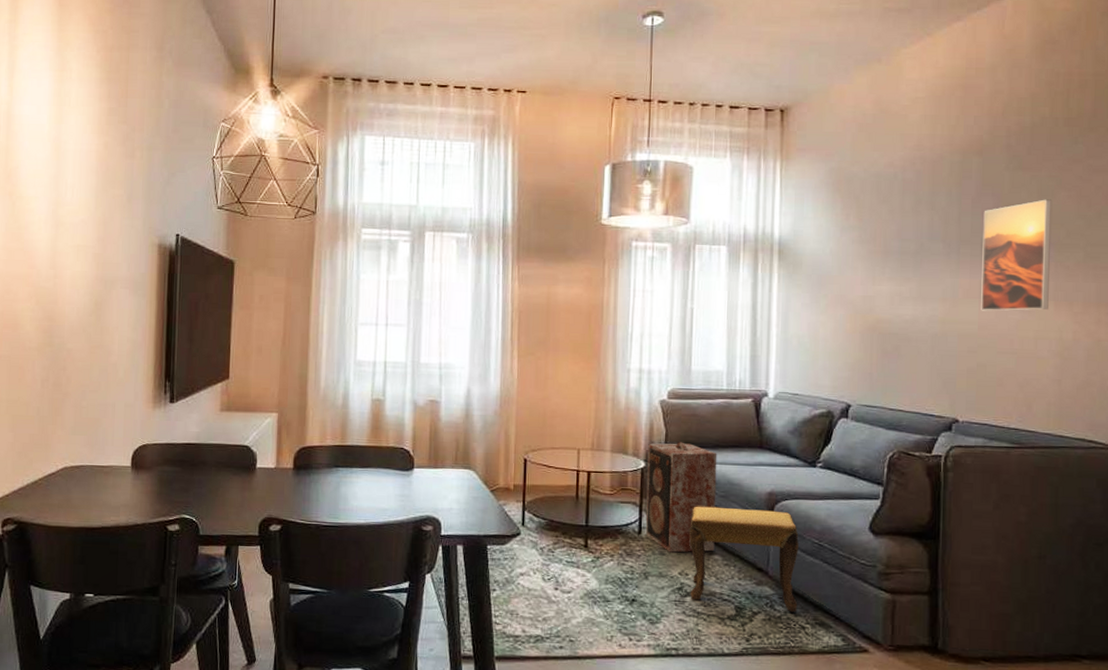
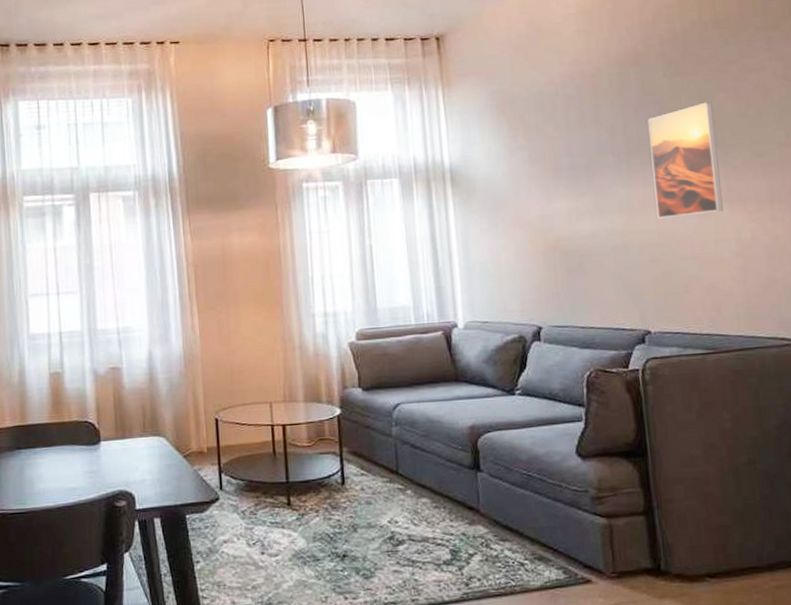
speaker: present [645,442,717,553] -> none [341,383,422,501]
footstool: present [689,506,799,613] -> none [393,445,513,550]

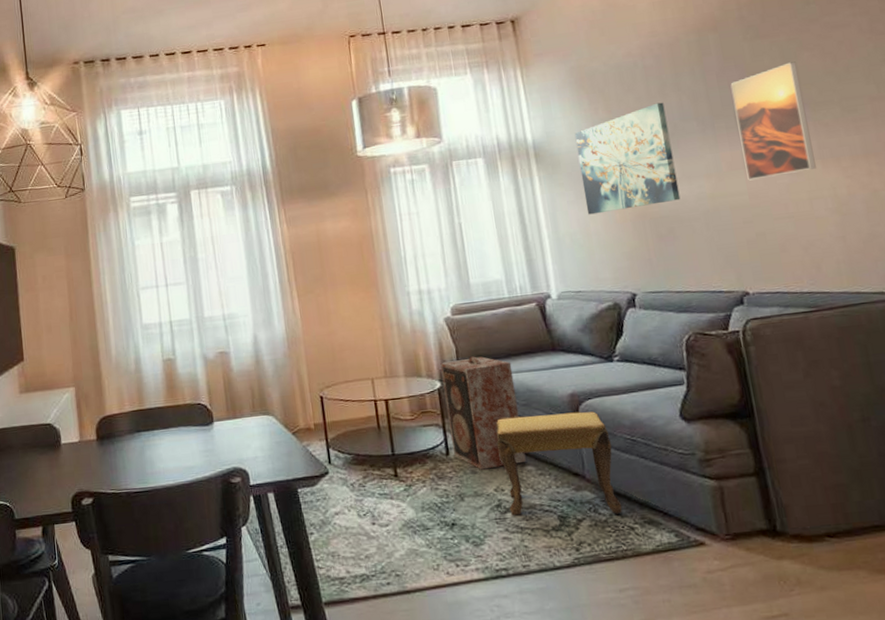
speaker: none [341,383,422,501] -> present [440,356,526,470]
footstool: none [393,445,513,550] -> present [495,411,622,516]
wall art: none [492,133,592,244] -> present [574,102,681,215]

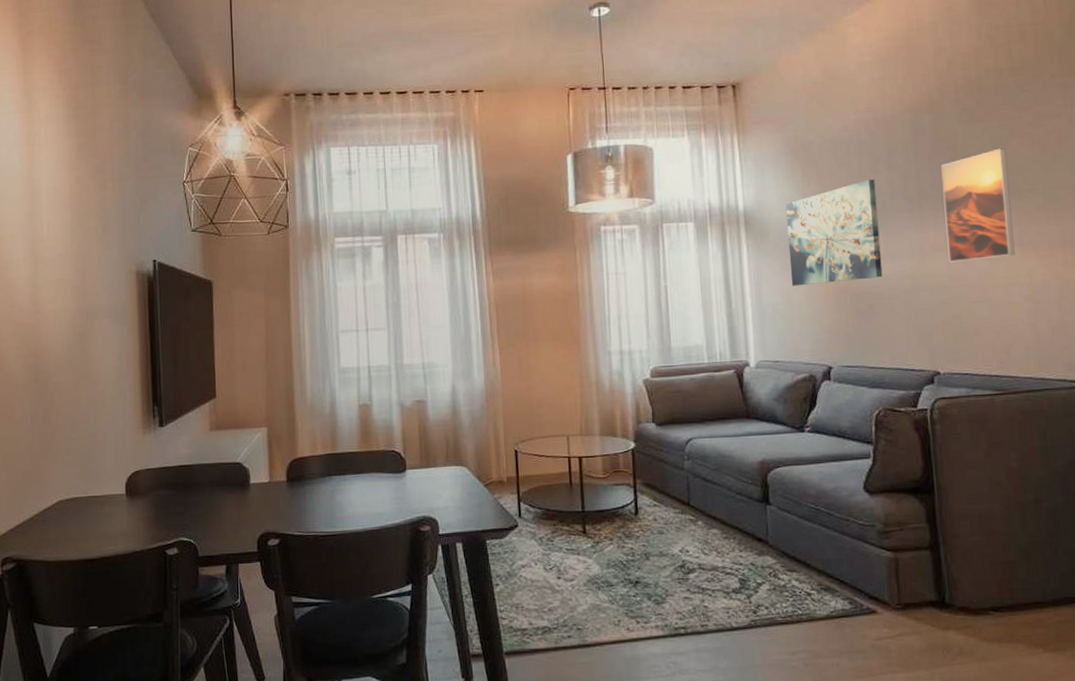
speaker: present [440,356,526,470] -> none [636,419,712,531]
footstool: present [495,411,622,516] -> none [685,479,800,580]

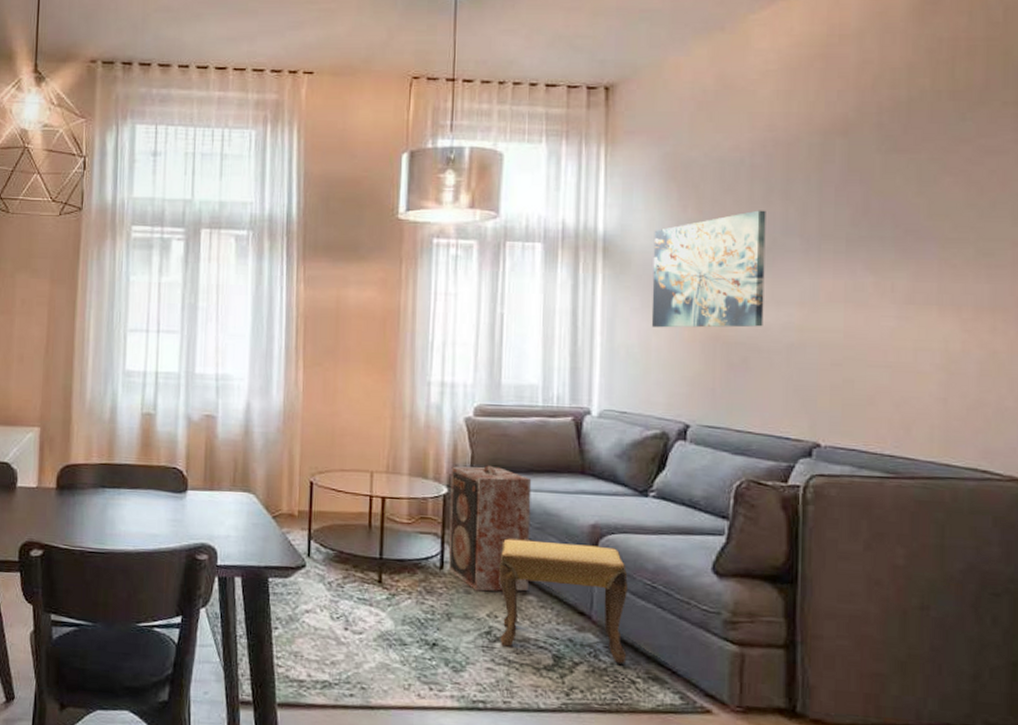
speaker: none [636,419,712,531] -> present [448,465,532,592]
footstool: none [685,479,800,580] -> present [499,538,628,664]
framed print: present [941,148,1015,263] -> none [847,186,935,318]

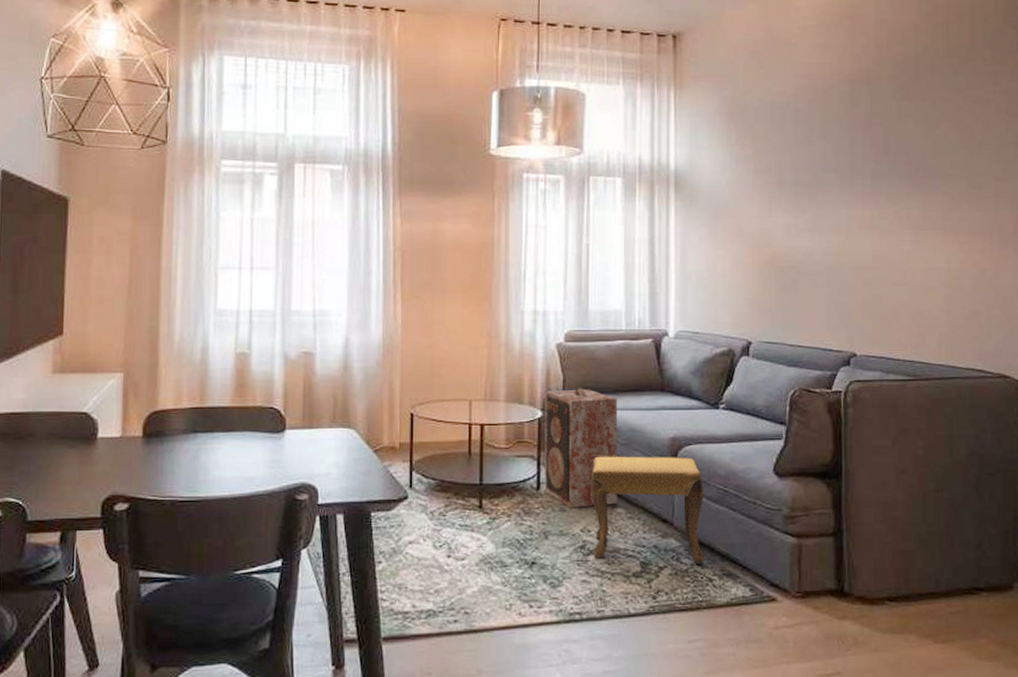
wall art: present [651,210,766,328] -> none [717,148,809,255]

